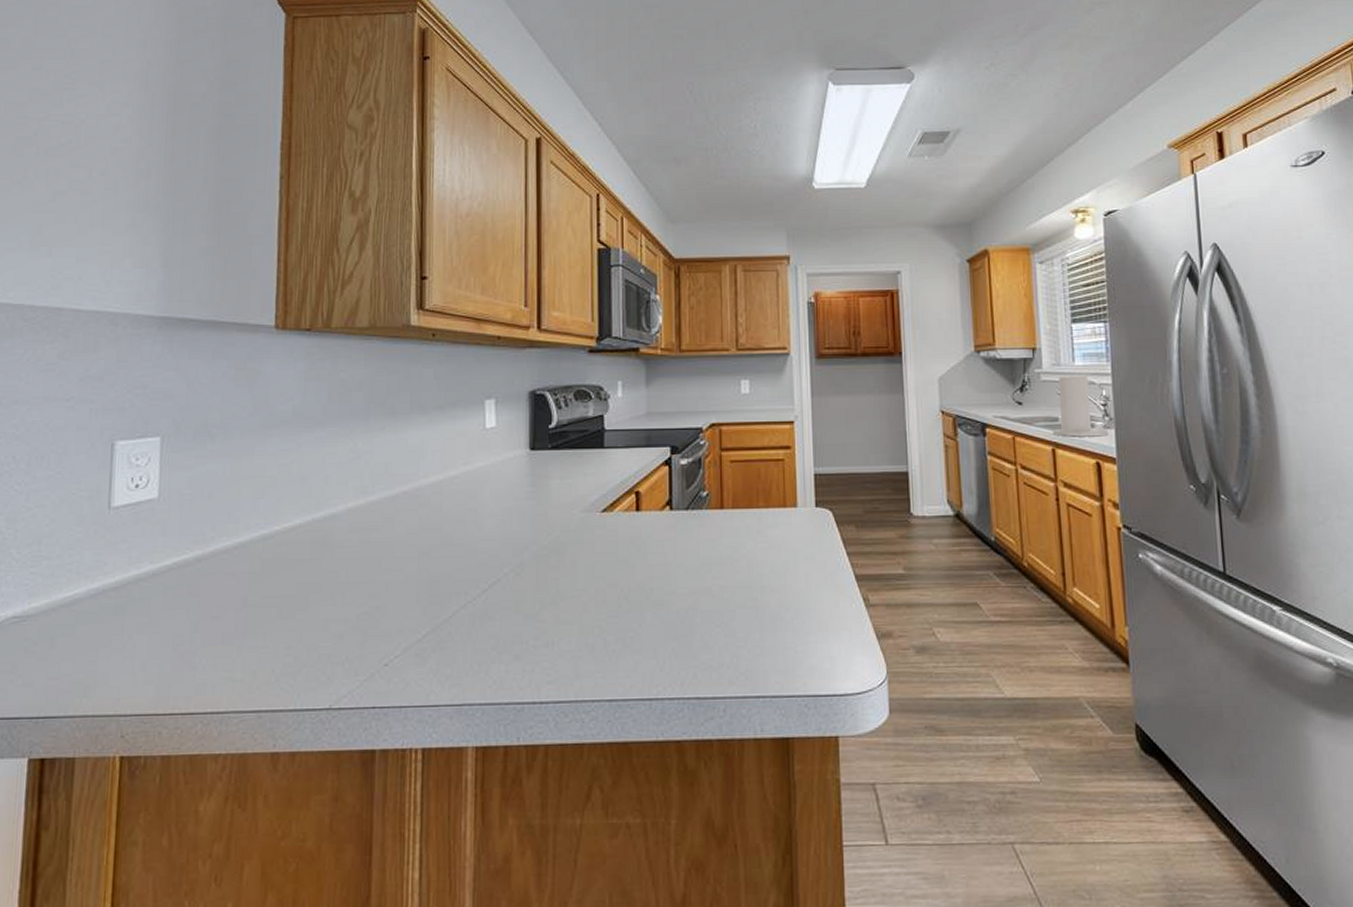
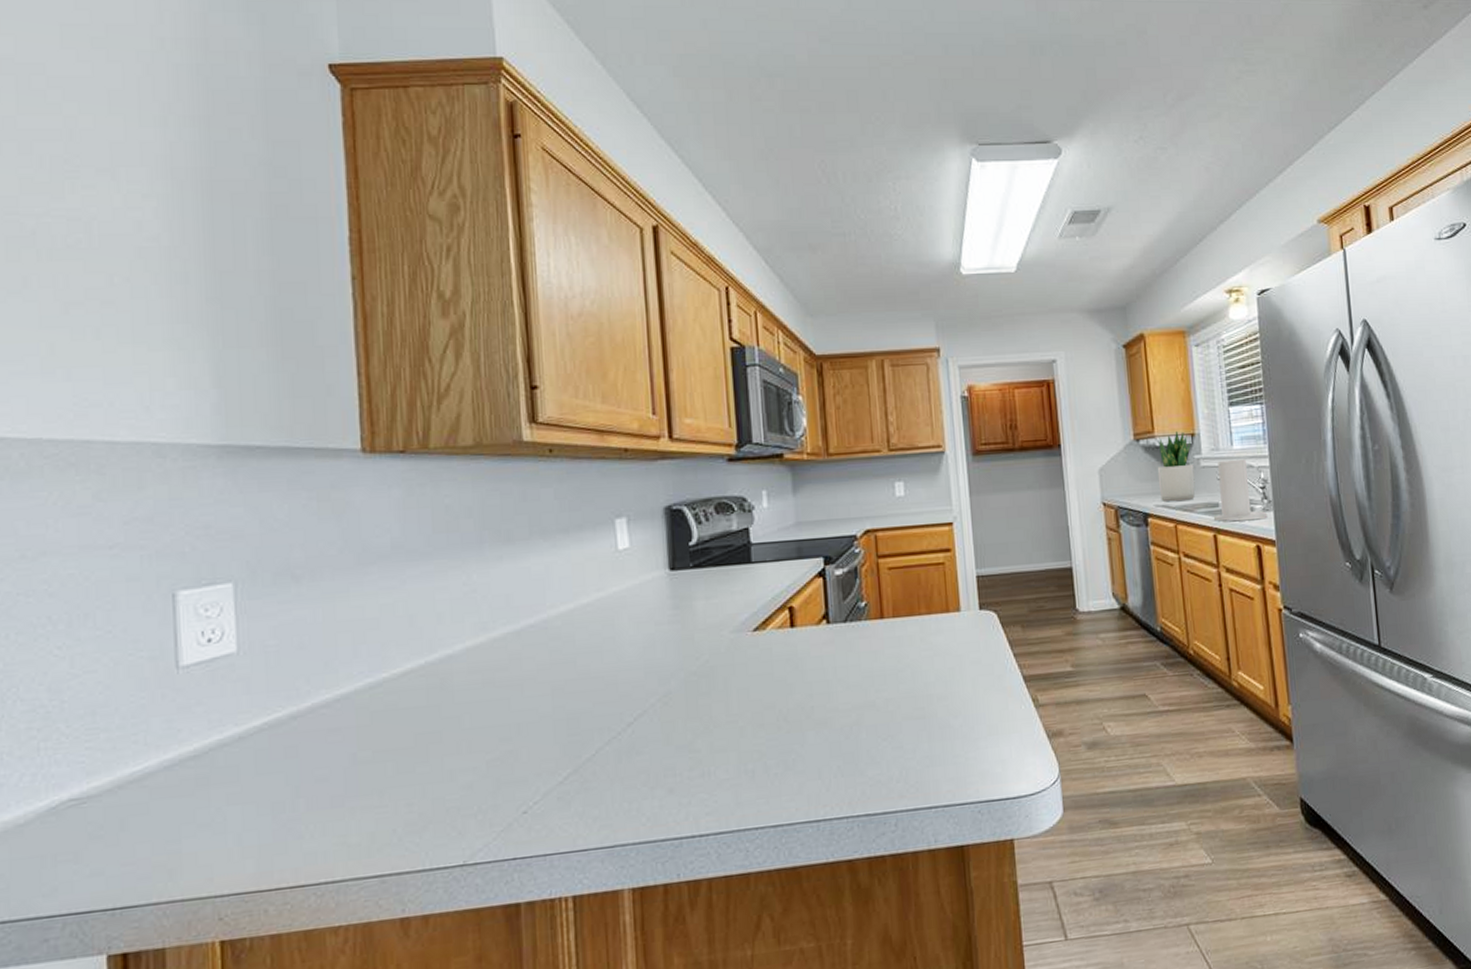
planter: none [997,345,1035,414] -> present [1157,431,1195,502]

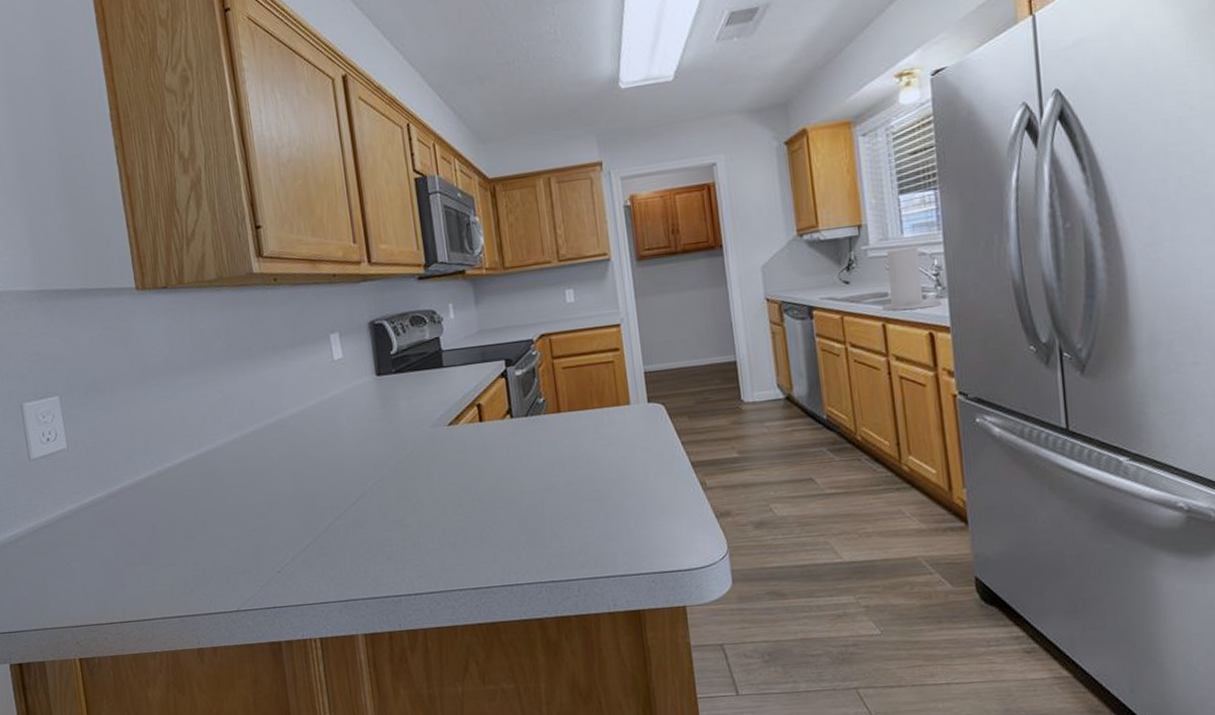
planter: present [1157,431,1195,502] -> none [821,224,863,294]

